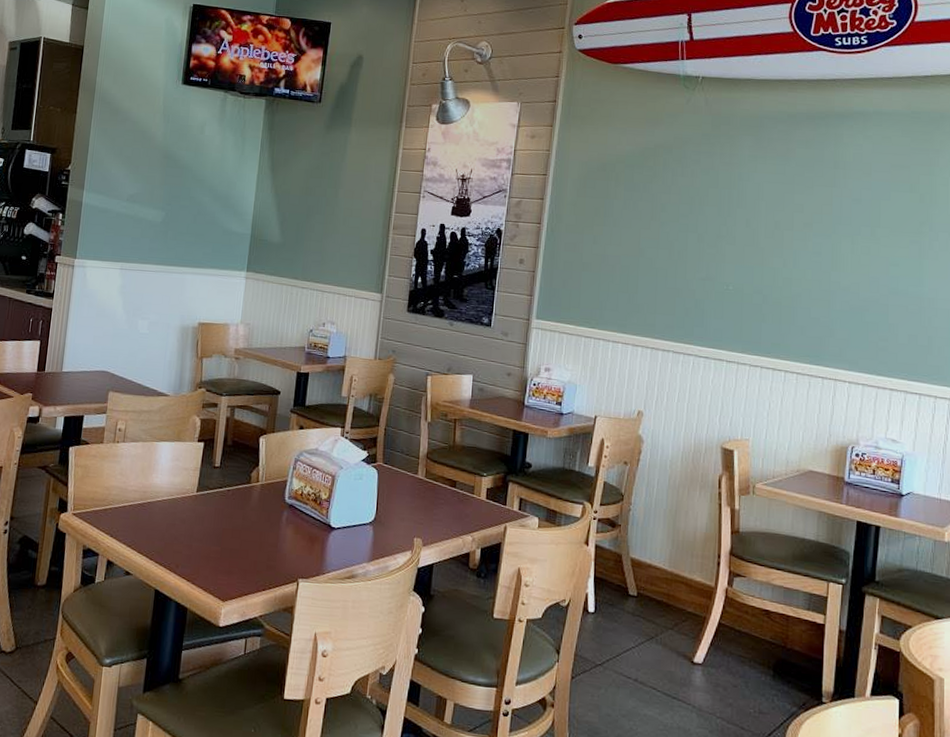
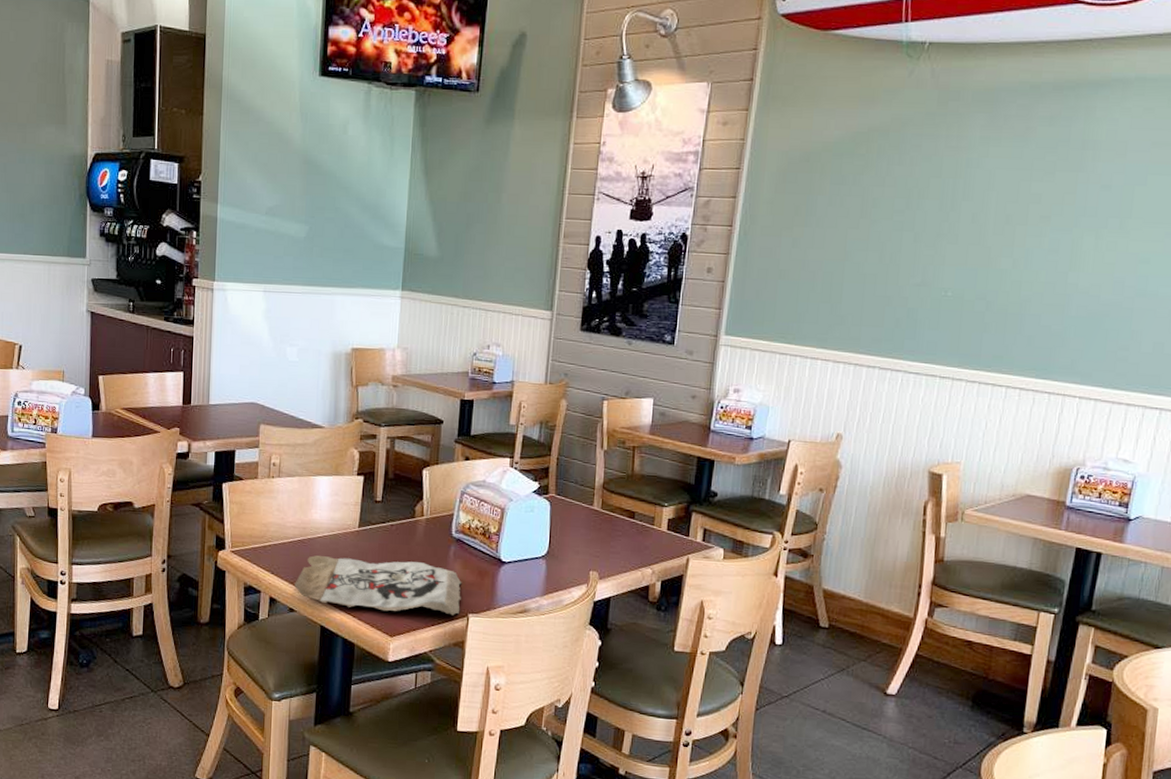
paper bag: none [132,519,293,581] -> present [294,555,462,616]

